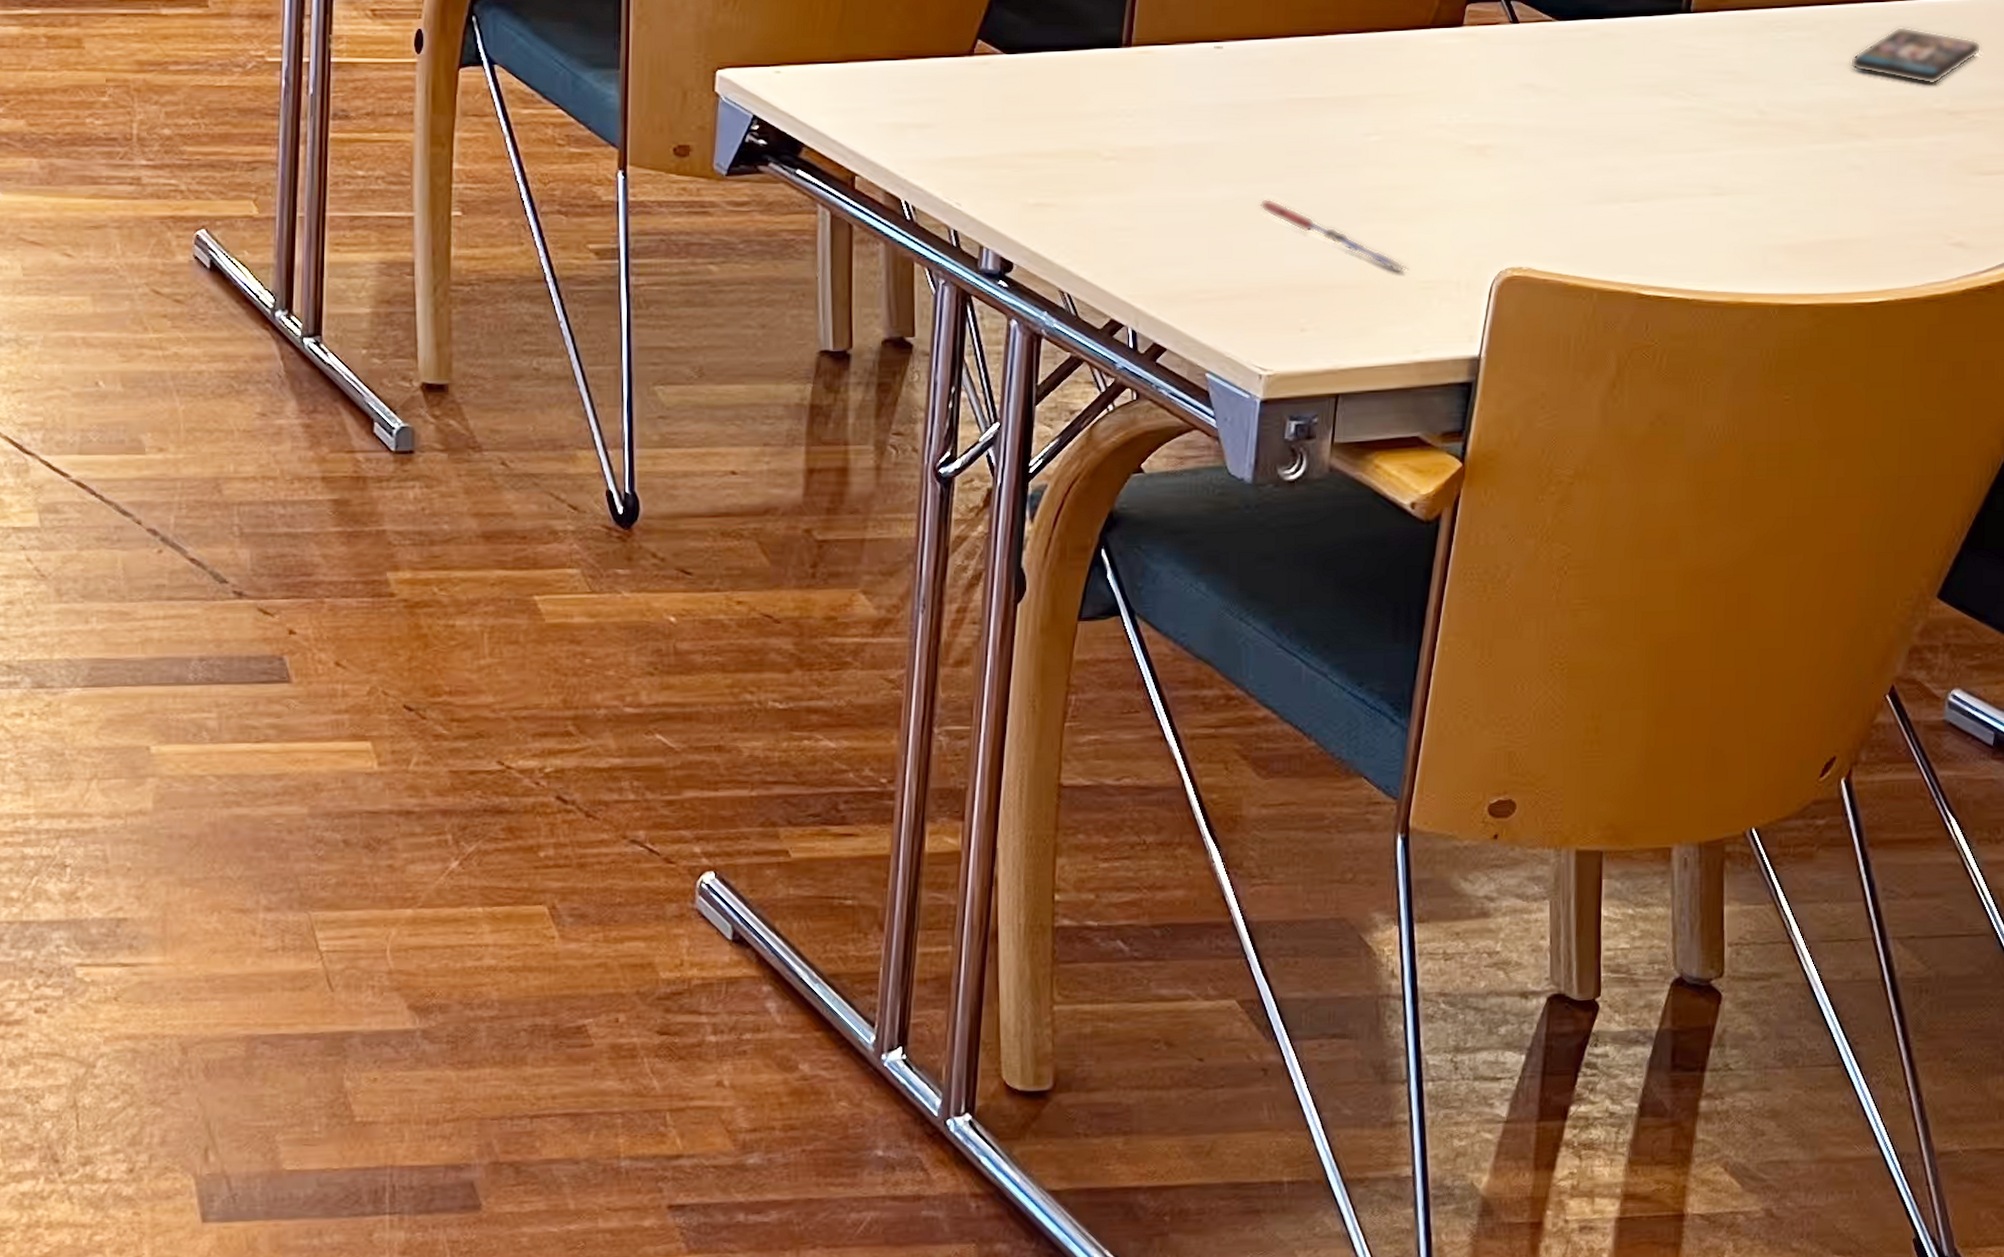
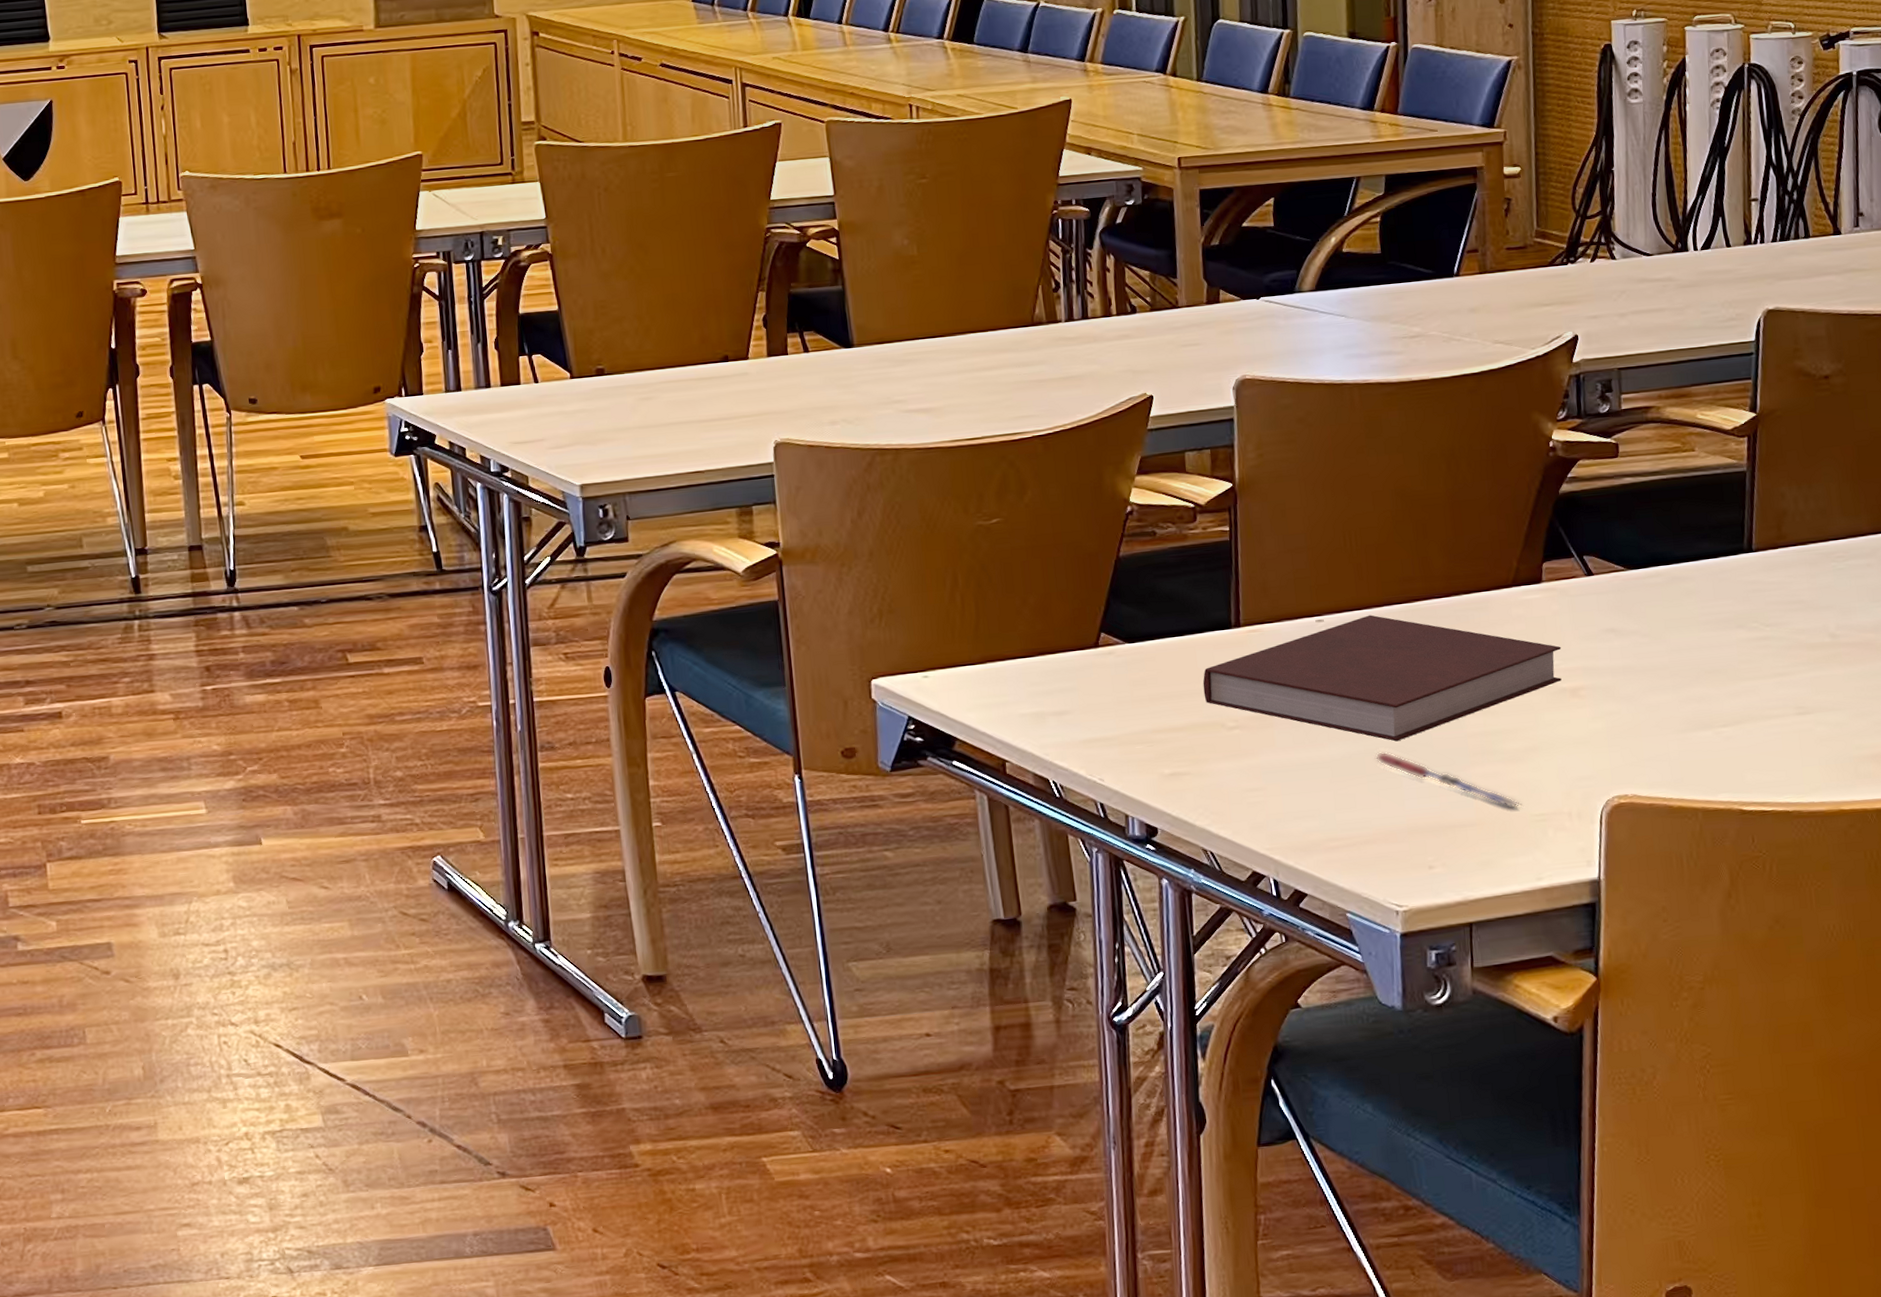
notebook: none [1082,46,1474,189] -> present [1203,615,1562,742]

